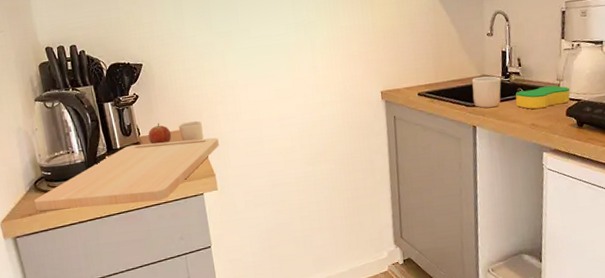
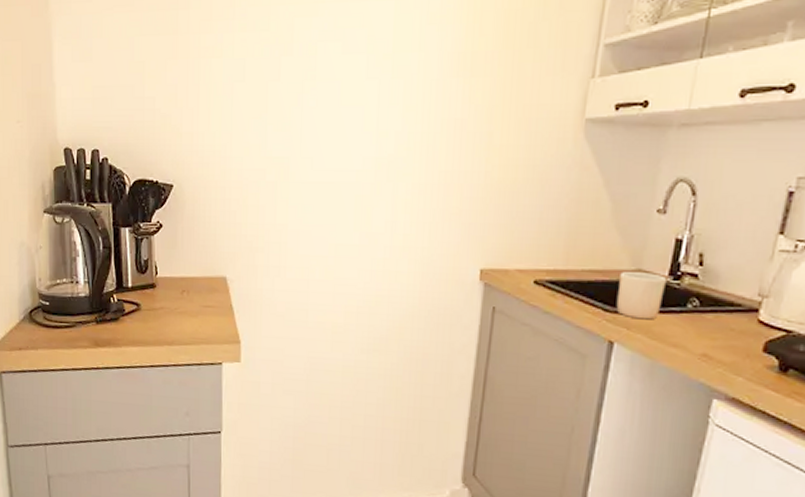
cutting board: present [34,137,219,211] -> none [26,285,251,362]
fruit: present [148,122,172,145] -> none [167,263,195,291]
mug: present [178,120,204,142] -> none [205,267,234,294]
sponge: present [515,85,570,110] -> none [683,302,778,335]

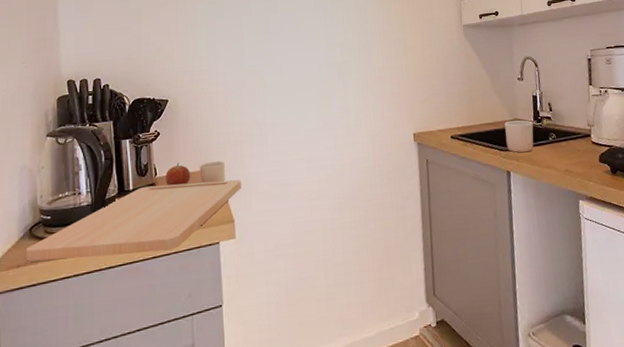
cutting board: none [26,285,251,362] -> present [25,179,241,262]
fruit: none [167,263,195,291] -> present [165,162,191,186]
mug: none [205,267,234,294] -> present [199,160,225,184]

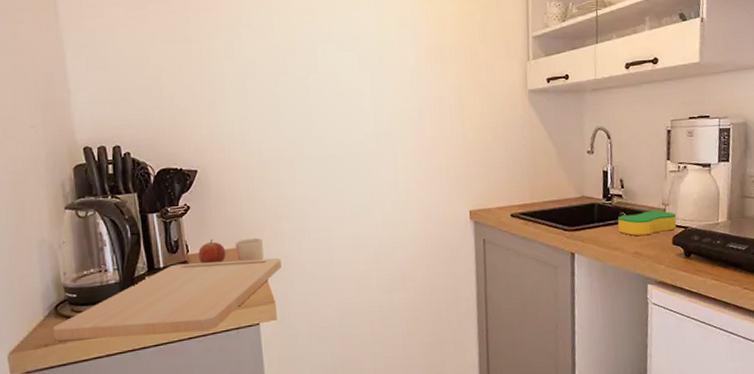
mug: present [504,120,534,153] -> none [570,198,603,233]
sponge: none [548,131,602,155] -> present [617,210,677,237]

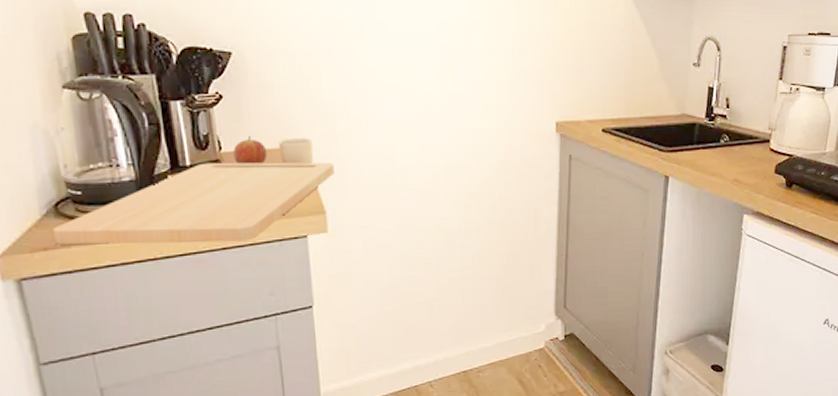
sponge: present [617,210,677,237] -> none [718,135,783,162]

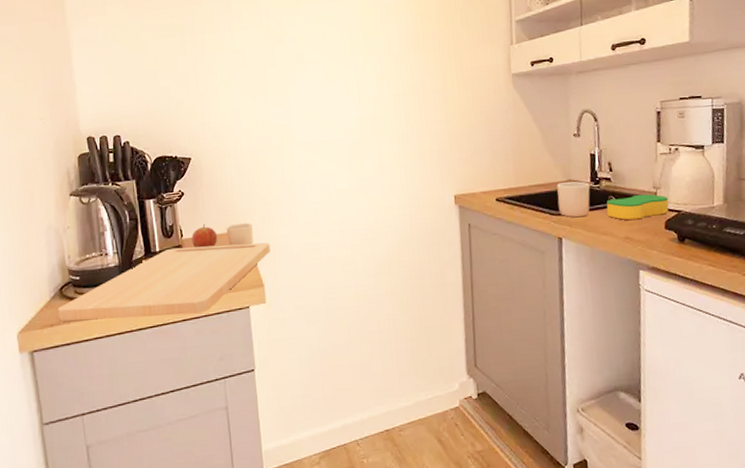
mug: none [668,116,704,156] -> present [557,181,591,218]
sponge: none [718,135,783,162] -> present [606,194,669,221]

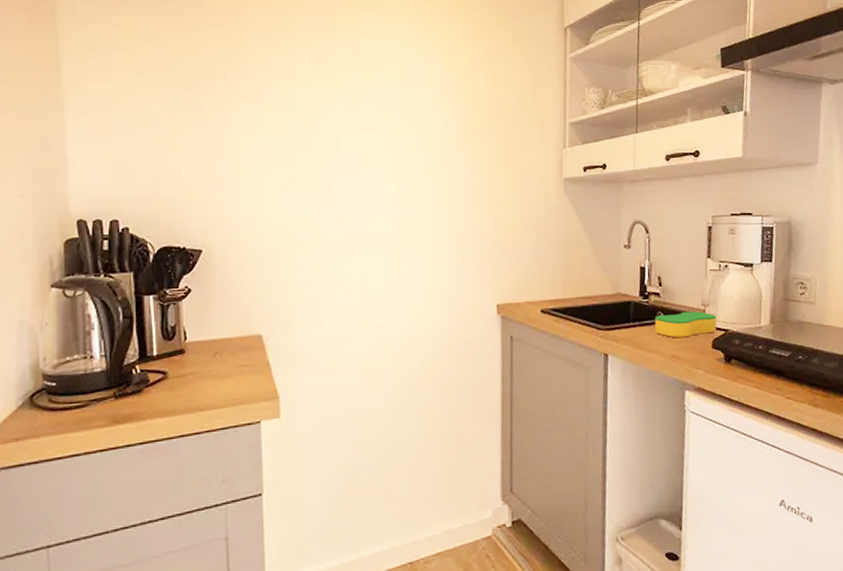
cutting board: present [57,242,270,322] -> none [25,349,289,435]
fruit: present [192,223,218,248] -> none [197,325,228,353]
mug: present [226,222,253,246] -> none [238,325,270,352]
mug: present [557,181,591,218] -> none [604,295,639,333]

